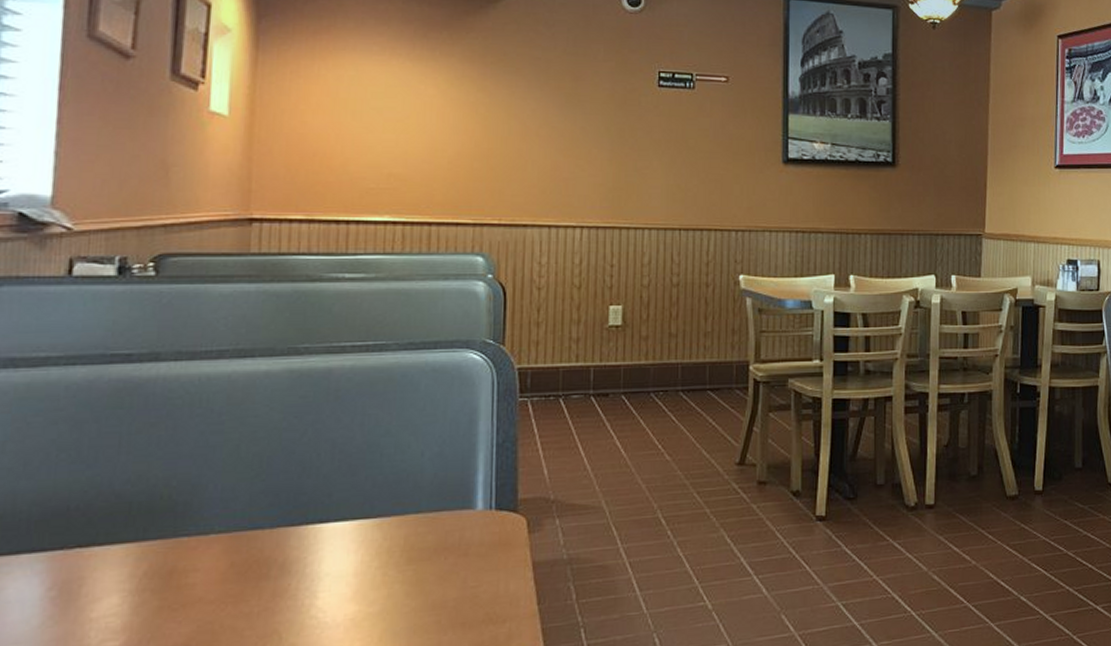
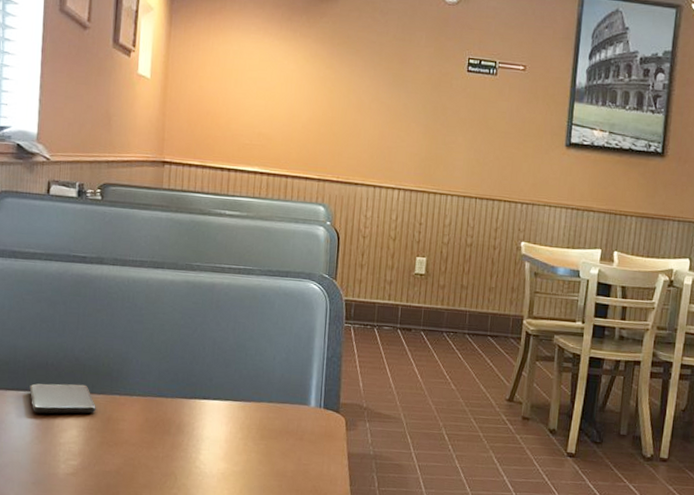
smartphone: none [38,529,150,582] -> present [29,383,96,414]

